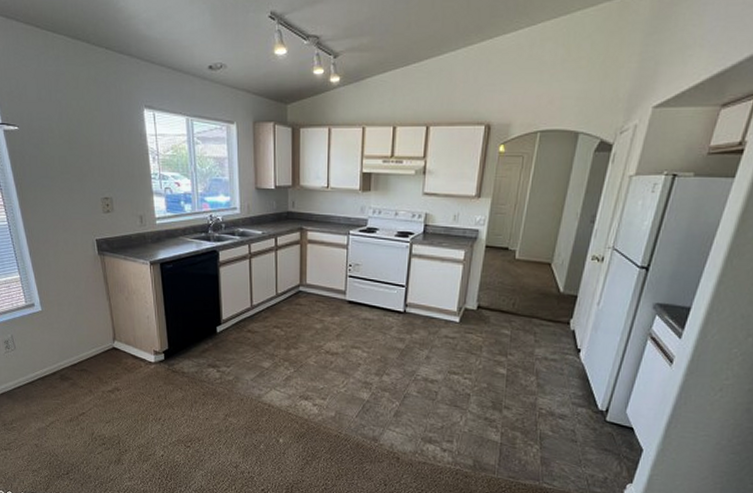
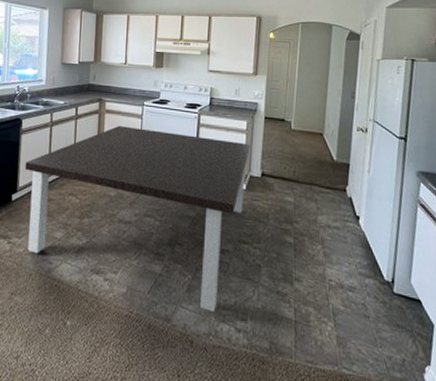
dining table: none [226,256,467,435] -> present [24,125,250,313]

